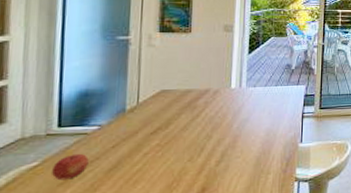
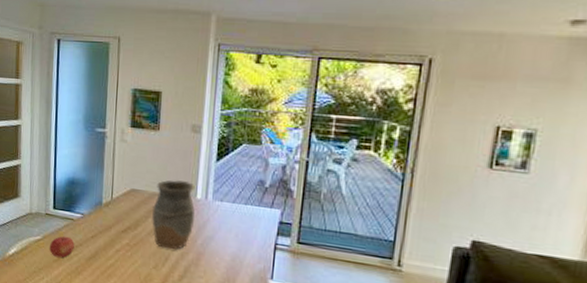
vase: none [185,75,230,140] -> present [152,180,195,250]

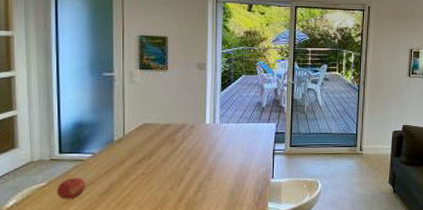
vase: present [152,180,195,250] -> none [166,111,205,171]

